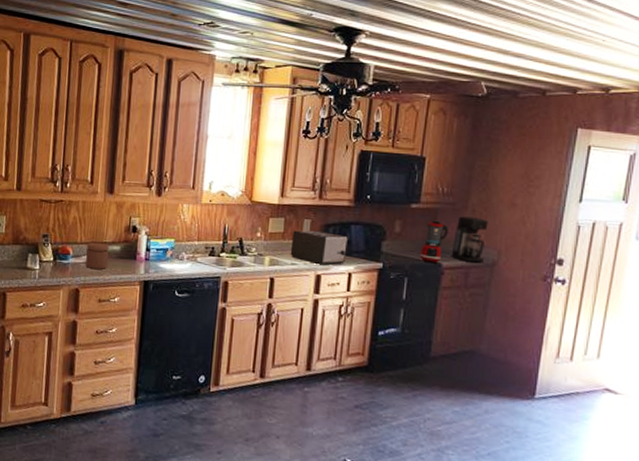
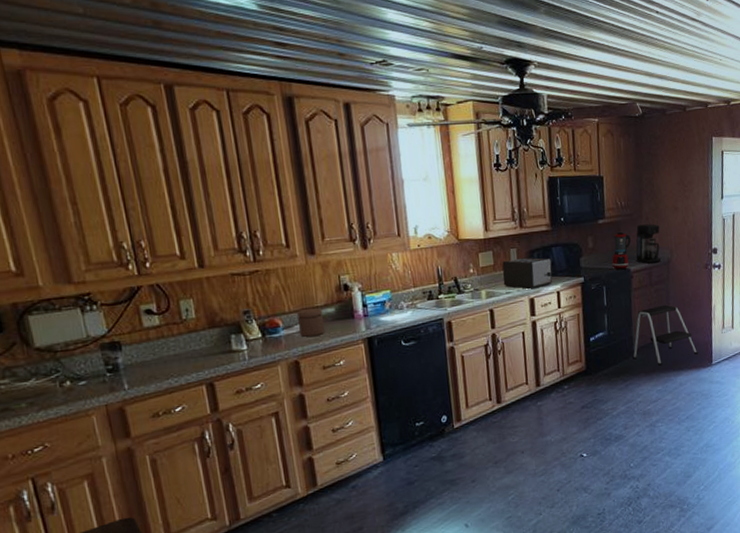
step stool: none [428,312,517,383] -> present [633,304,698,366]

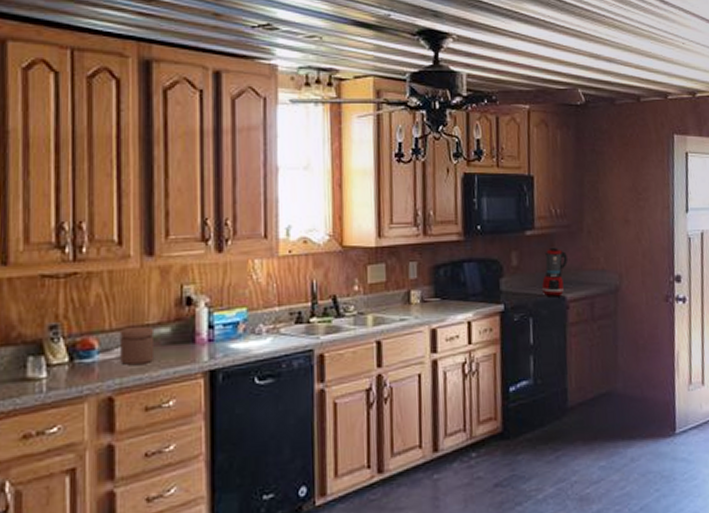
toaster: present [502,257,553,289] -> none [396,274,463,317]
step stool: present [633,304,698,366] -> none [566,347,657,432]
coffee maker: present [636,224,662,264] -> none [573,239,608,291]

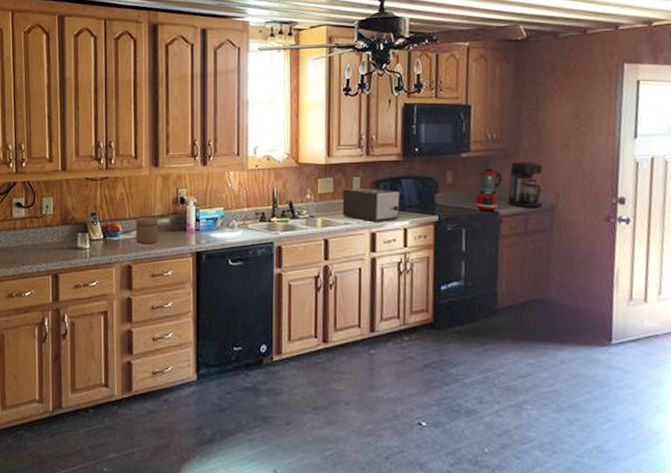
toaster: none [396,274,463,317] -> present [342,187,401,223]
coffee maker: none [573,239,608,291] -> present [507,162,543,208]

